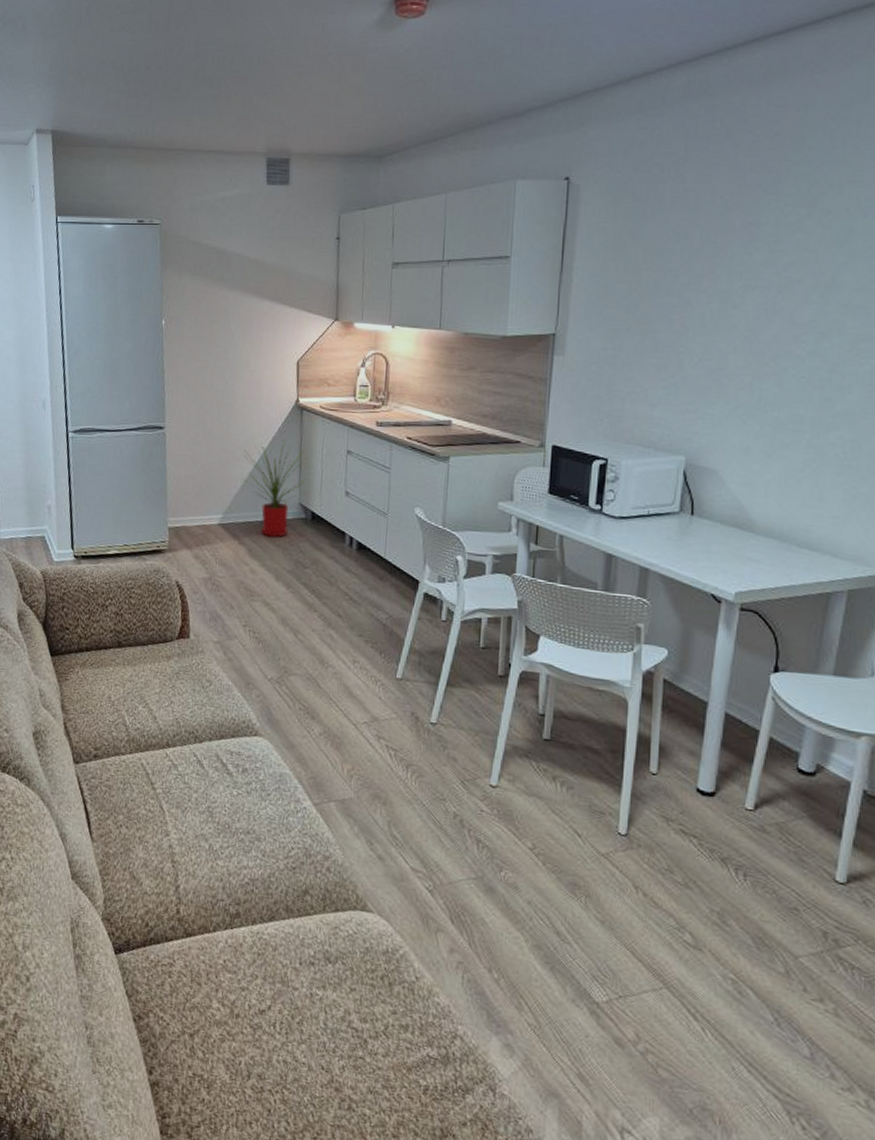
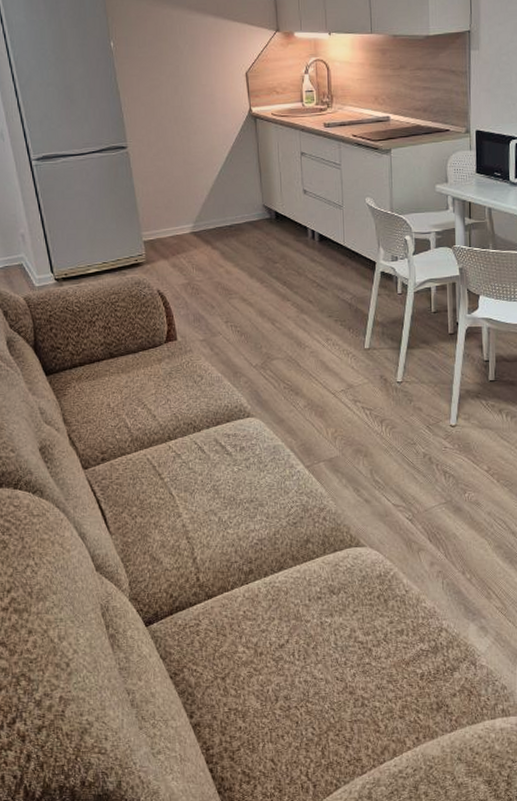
house plant: present [243,440,308,537] -> none [206,148,268,239]

